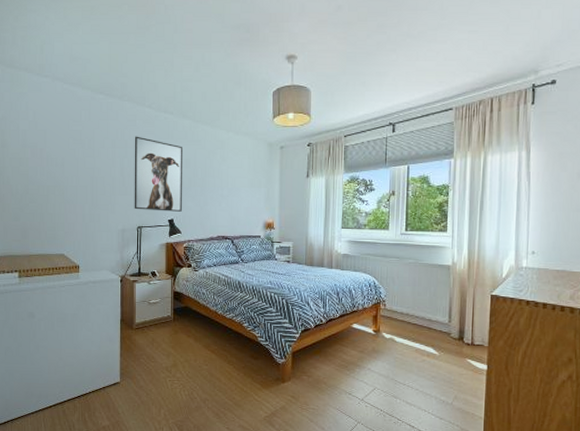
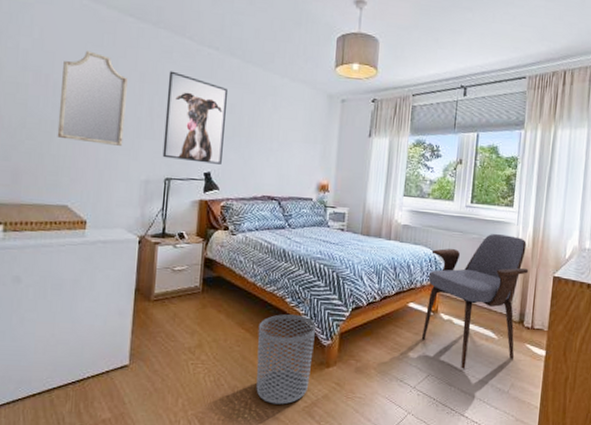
home mirror: none [52,126,102,203] -> present [57,50,128,147]
waste bin: none [222,337,270,415] -> present [256,314,316,405]
armchair: none [366,257,466,383] -> present [421,233,529,369]

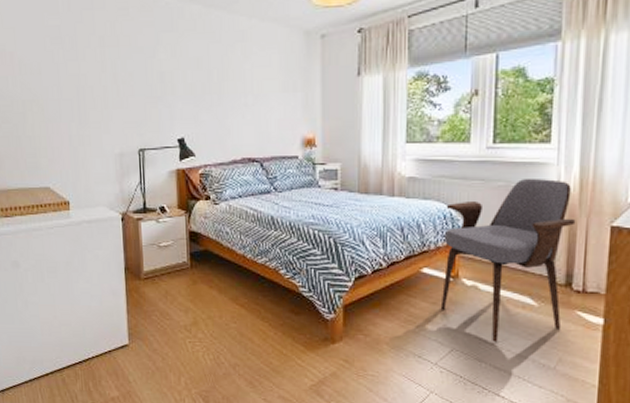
home mirror: present [57,50,128,147] -> none [24,20,93,121]
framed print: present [162,71,227,164] -> none [128,29,194,128]
waste bin: present [256,314,316,405] -> none [253,287,316,383]

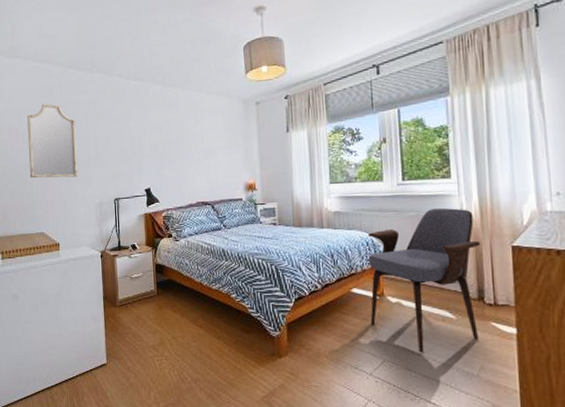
home mirror: none [24,20,93,121] -> present [27,103,78,179]

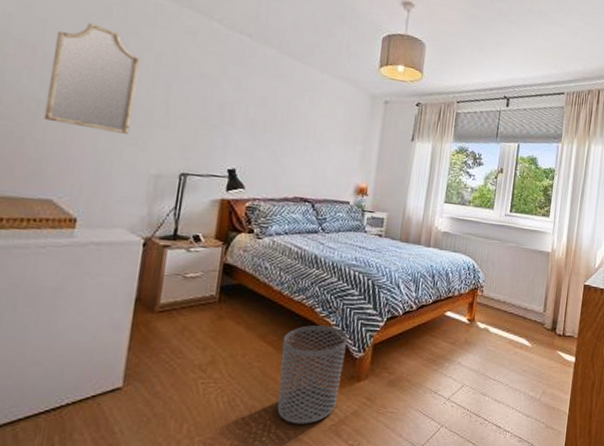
waste bin: none [210,309,265,395] -> present [277,325,347,424]
armchair: present [367,207,481,353] -> none [457,242,562,378]

